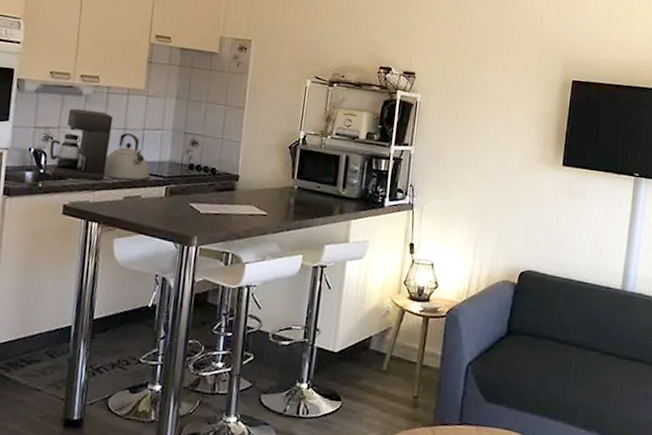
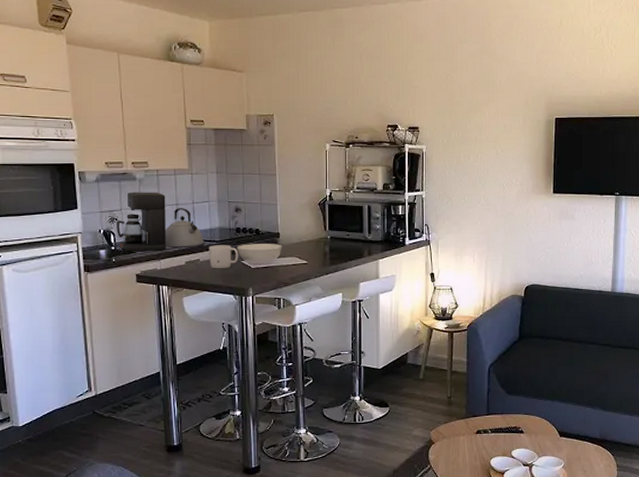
mug: none [151,181,188,211] -> present [208,245,239,269]
bowl: none [186,184,240,211] -> present [237,244,282,264]

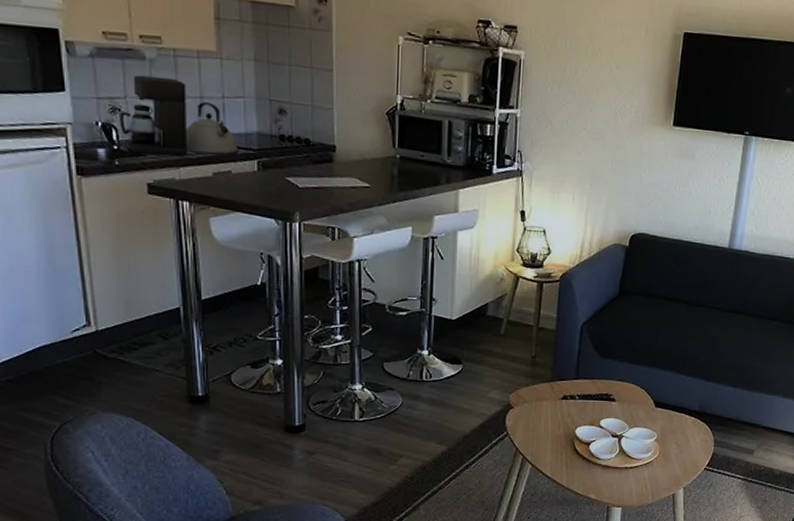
mug: present [208,245,239,269] -> none [243,154,283,186]
bowl: present [237,244,282,264] -> none [280,156,339,184]

